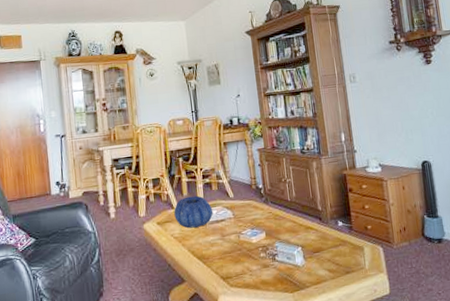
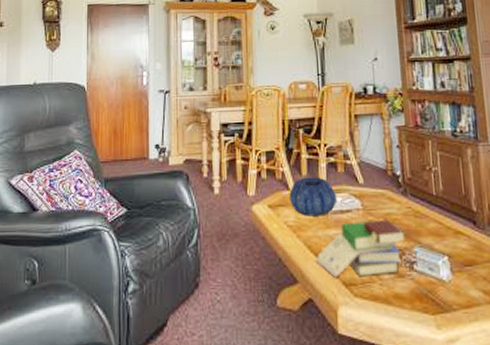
book: none [198,224,268,275] -> present [315,219,405,279]

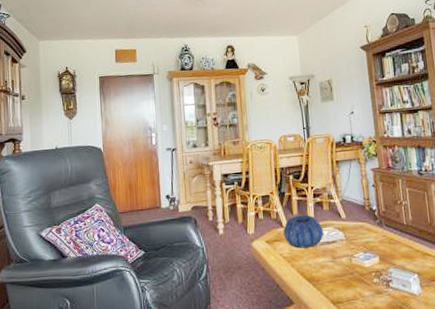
book: present [315,219,405,279] -> none [308,247,382,299]

